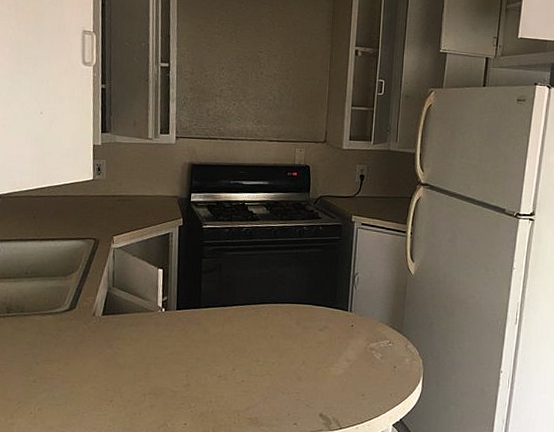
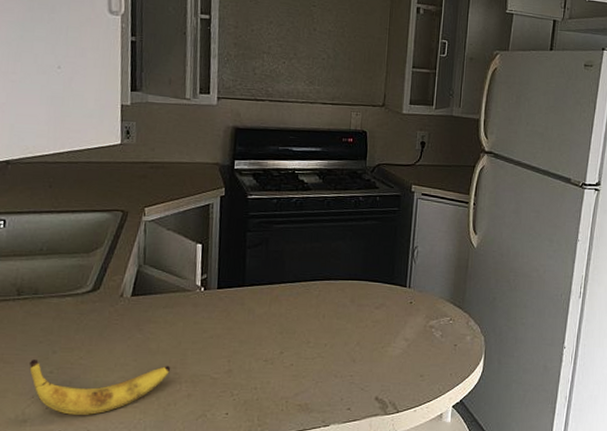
banana: none [17,370,136,421] -> present [29,360,171,415]

